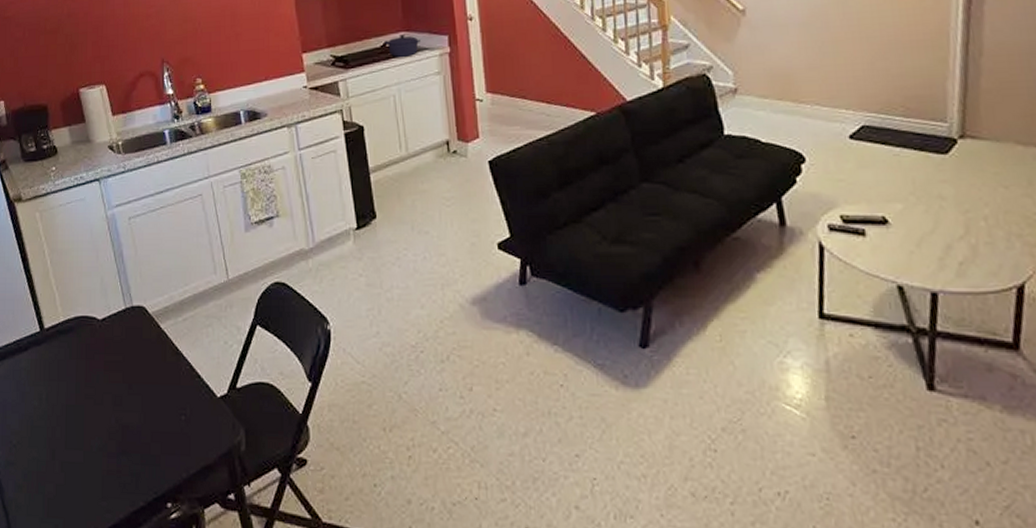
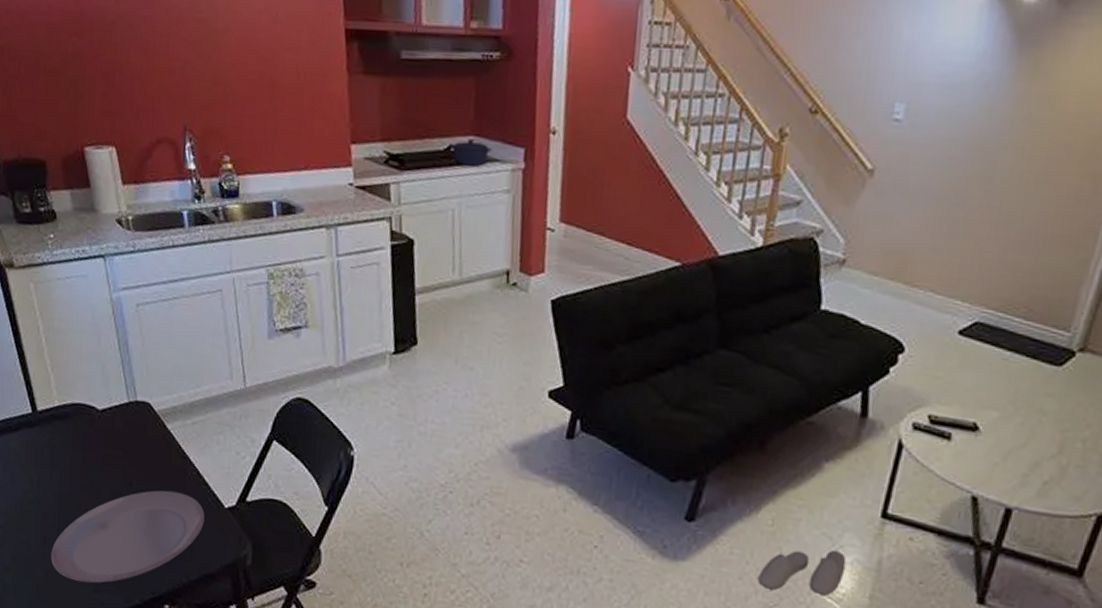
plate: none [60,388,199,492] -> present [50,490,205,584]
slippers: none [717,356,797,404] -> present [758,549,847,595]

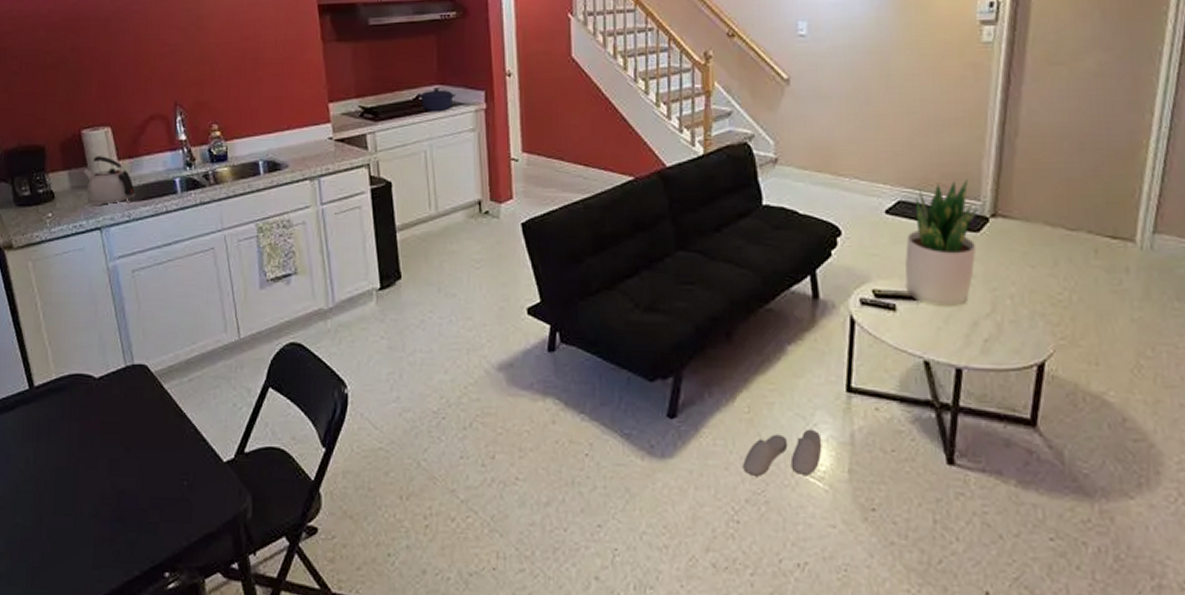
plate: present [50,490,205,584] -> none [46,451,204,561]
kettle: none [86,177,141,233] -> present [83,156,136,206]
planter: none [965,306,1066,445] -> present [904,179,978,308]

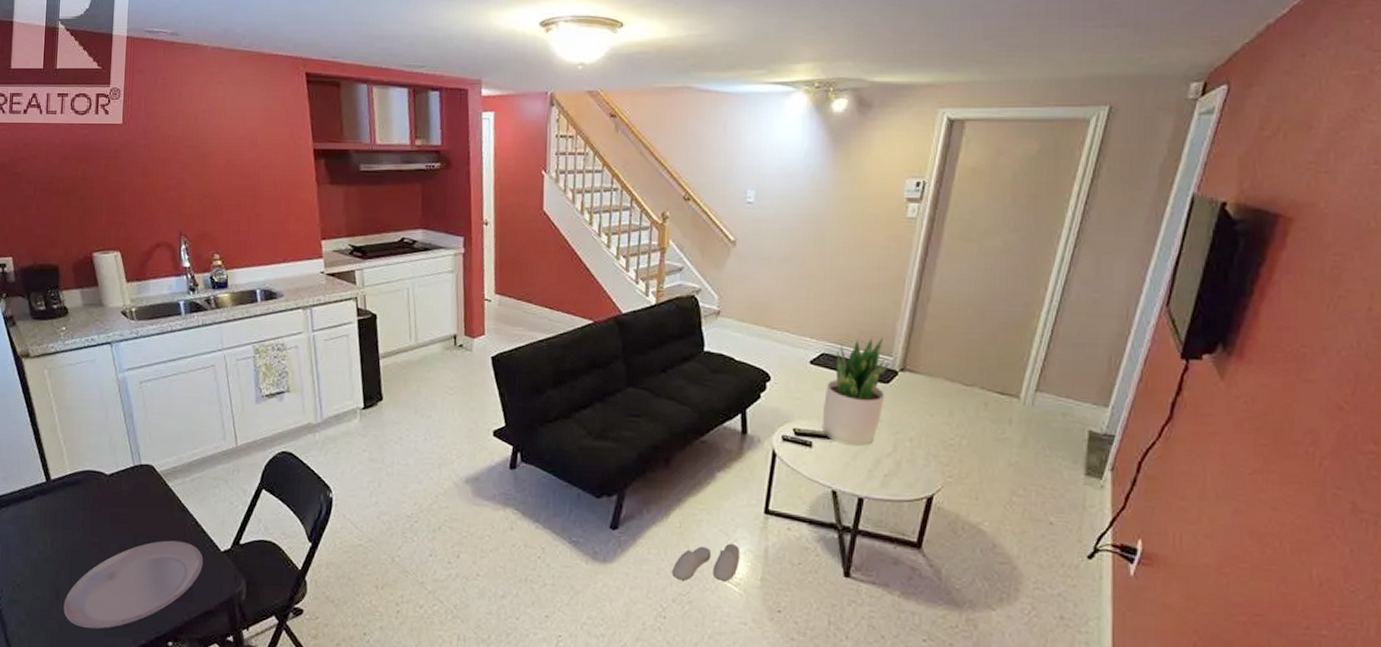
plate: none [46,451,204,561] -> present [63,540,203,630]
kettle: present [83,156,136,206] -> none [95,277,143,323]
cooking pot: present [417,87,455,113] -> none [402,231,437,254]

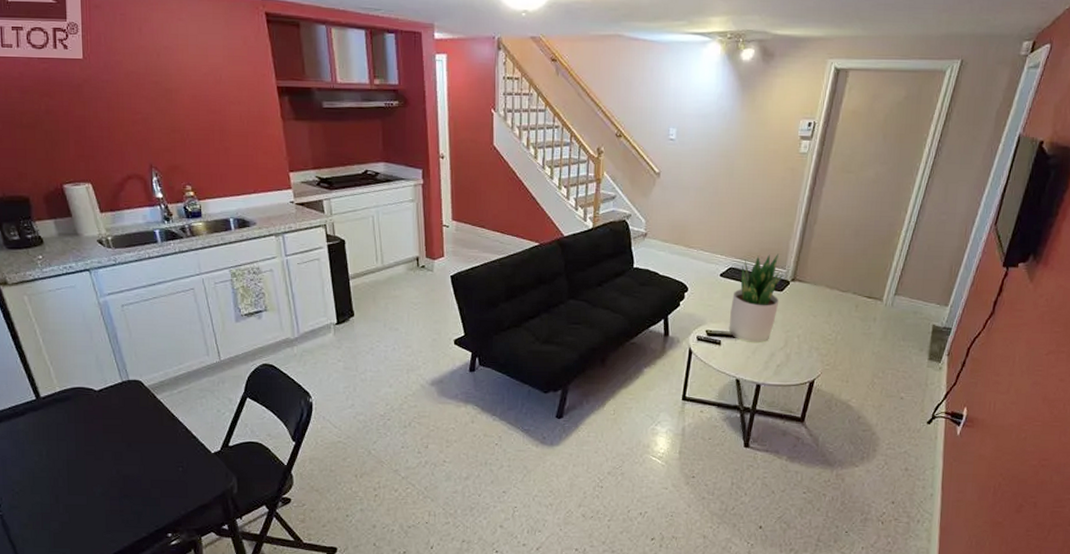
plate: present [63,540,203,630] -> none [64,446,195,527]
slippers: present [672,543,741,581] -> none [608,425,663,457]

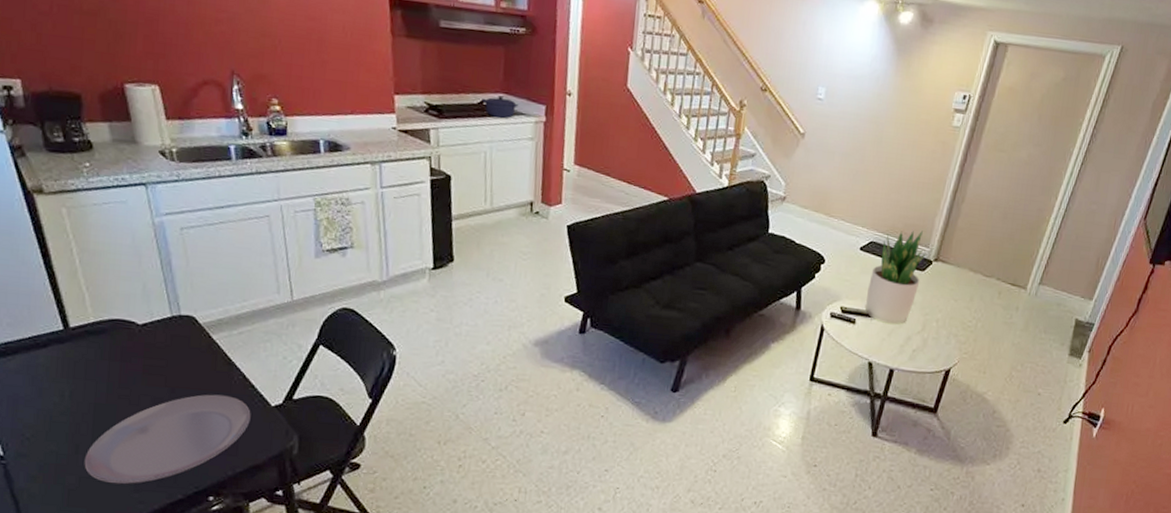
plate: none [64,446,195,527] -> present [84,394,251,485]
cooking pot: none [365,164,398,185] -> present [481,95,518,119]

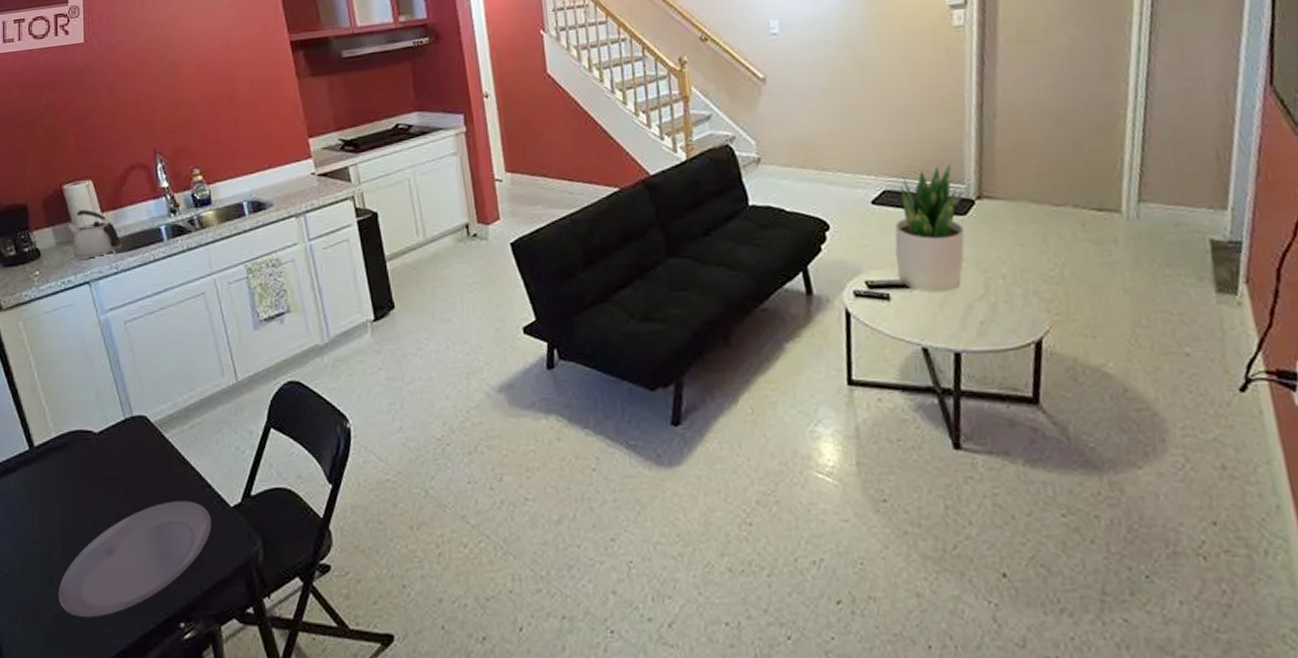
kettle: none [127,112,186,163] -> present [68,209,122,261]
cooking pot: present [481,95,518,119] -> none [396,114,434,140]

